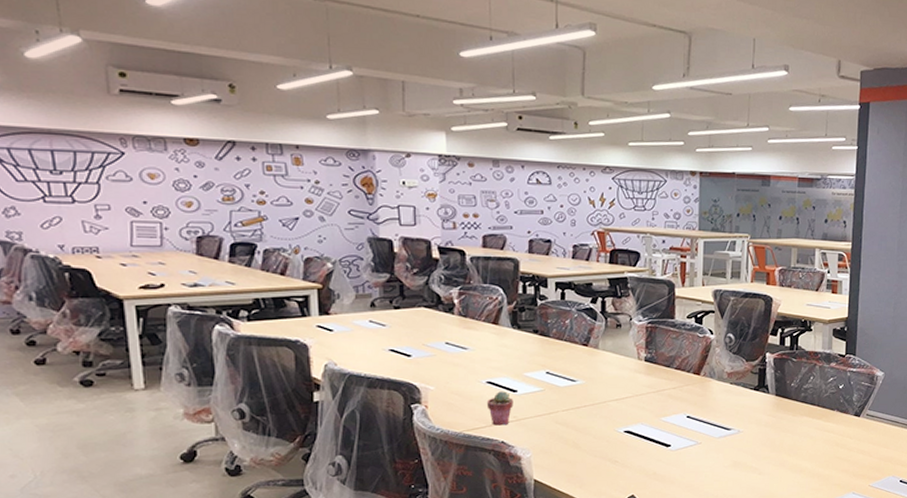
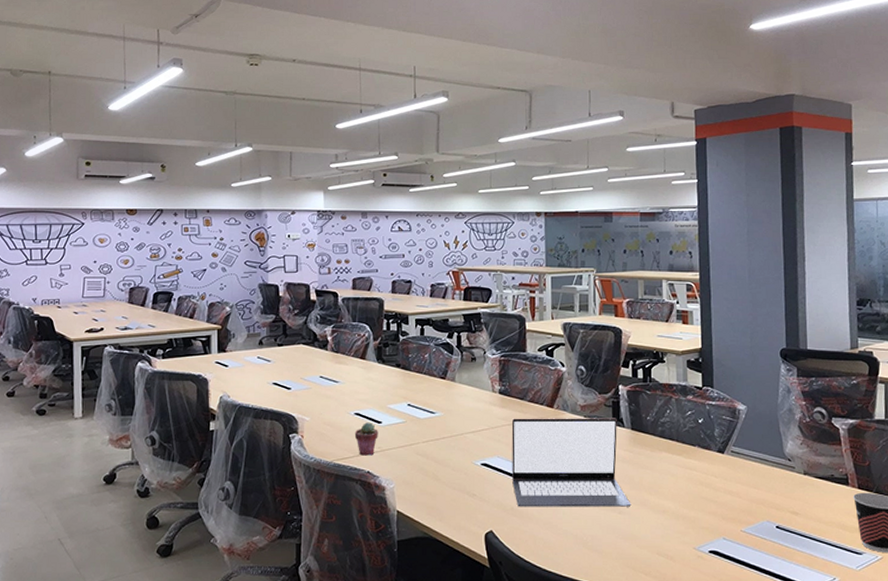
laptop: none [656,384,771,472] -> present [511,418,631,507]

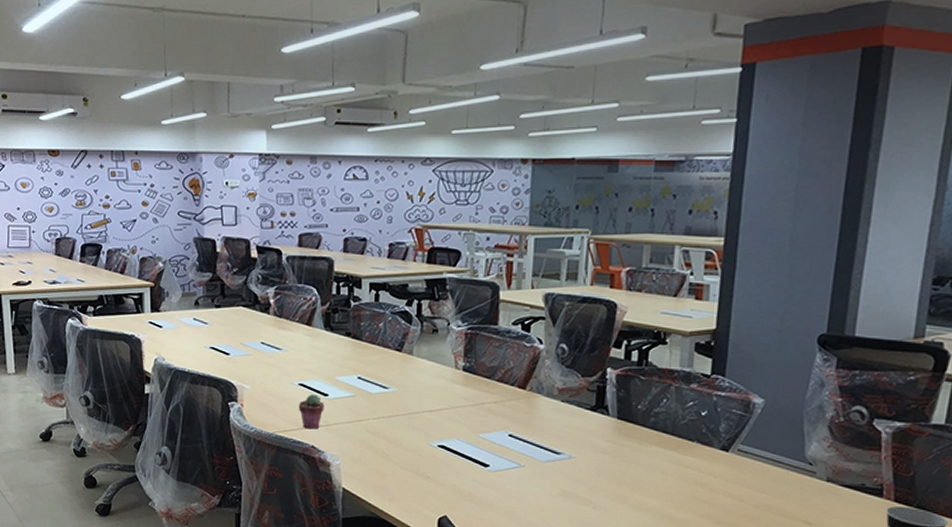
laptop: present [511,418,631,507] -> none [472,398,609,502]

